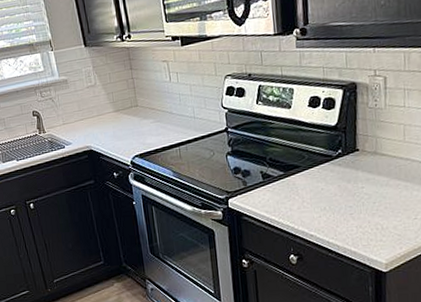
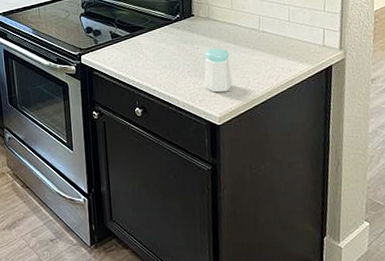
salt shaker: none [368,186,402,237] -> present [203,47,233,93]

